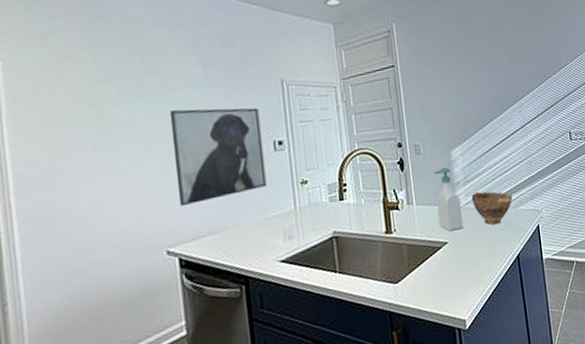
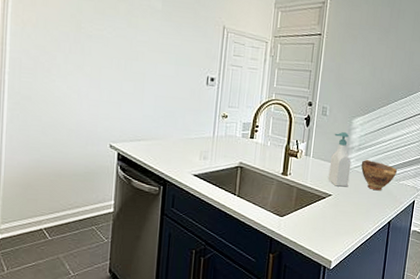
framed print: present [169,107,267,207] -> none [125,34,201,113]

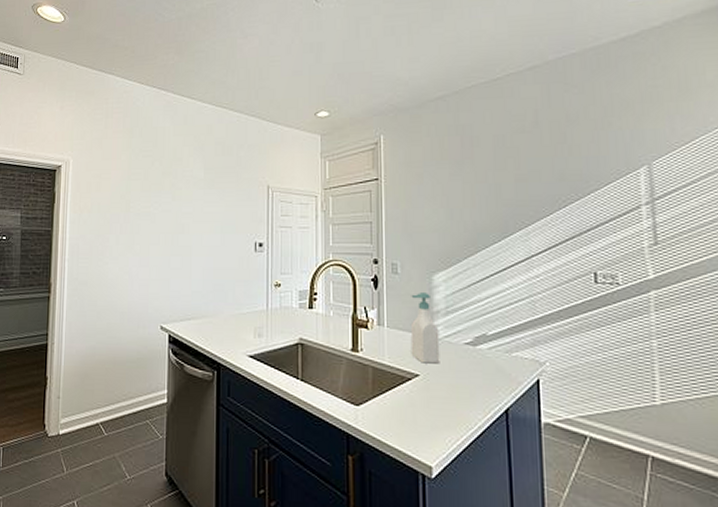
bowl: present [361,159,398,191] -> none [452,325,506,368]

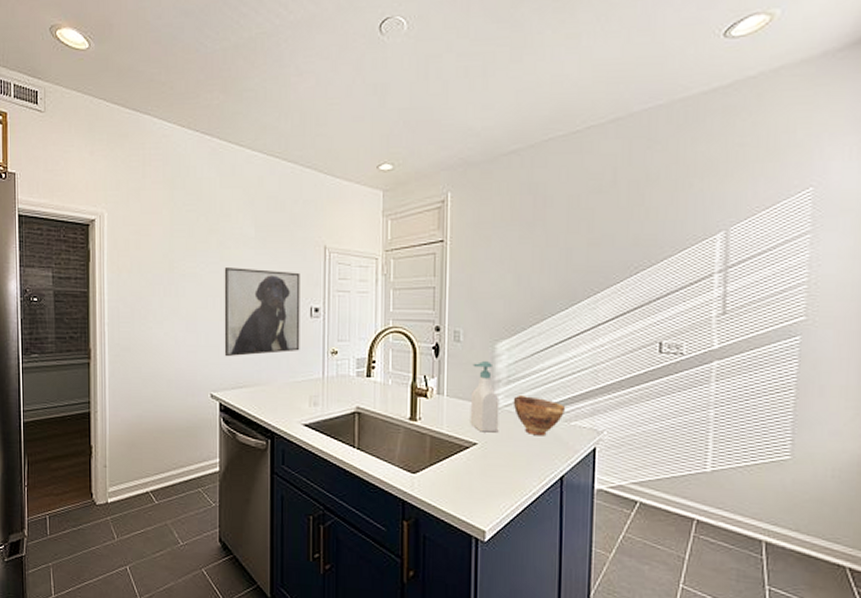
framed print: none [174,206,245,290] -> present [224,268,300,357]
bowl: none [452,325,506,368] -> present [513,394,566,436]

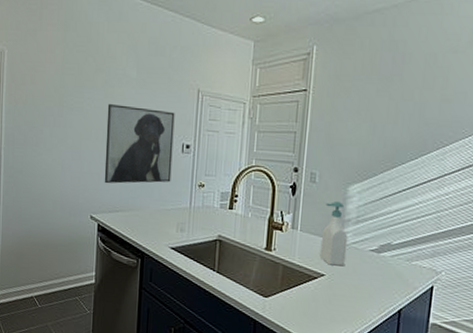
bowl: present [513,394,566,436] -> none [360,233,409,273]

